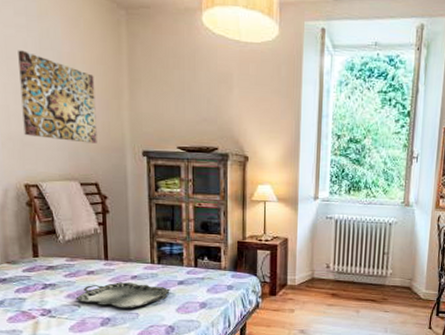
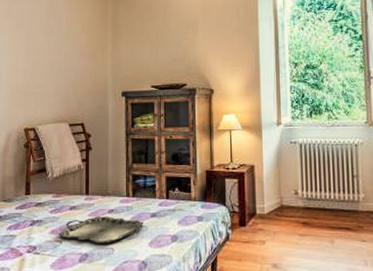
wall art: present [18,50,97,144] -> none [28,19,85,89]

